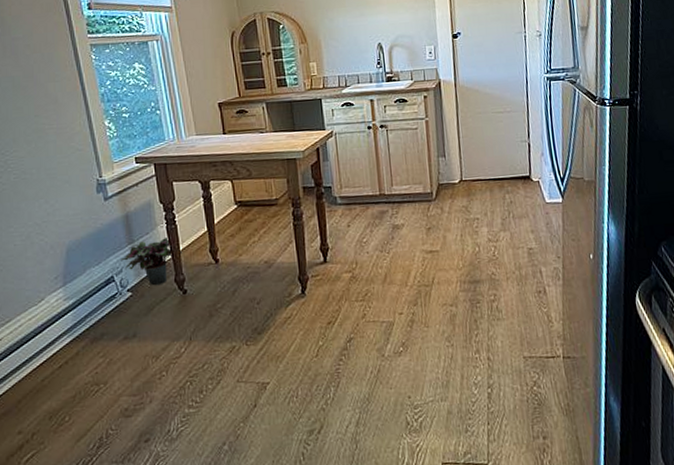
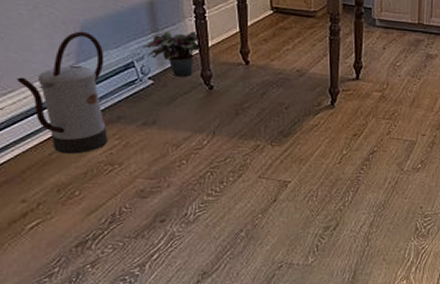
watering can: none [13,253,94,379] -> present [17,31,109,154]

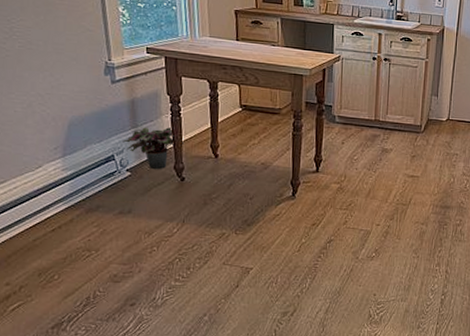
watering can: present [17,31,109,154] -> none [9,127,88,240]

